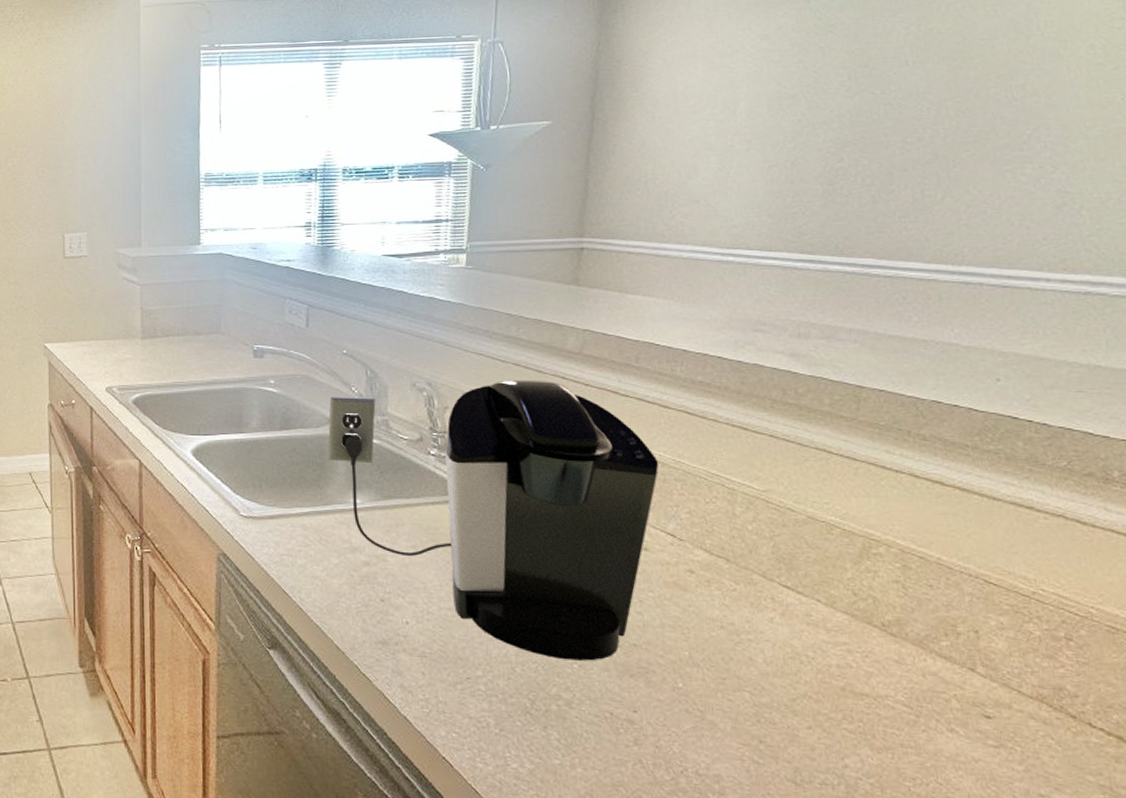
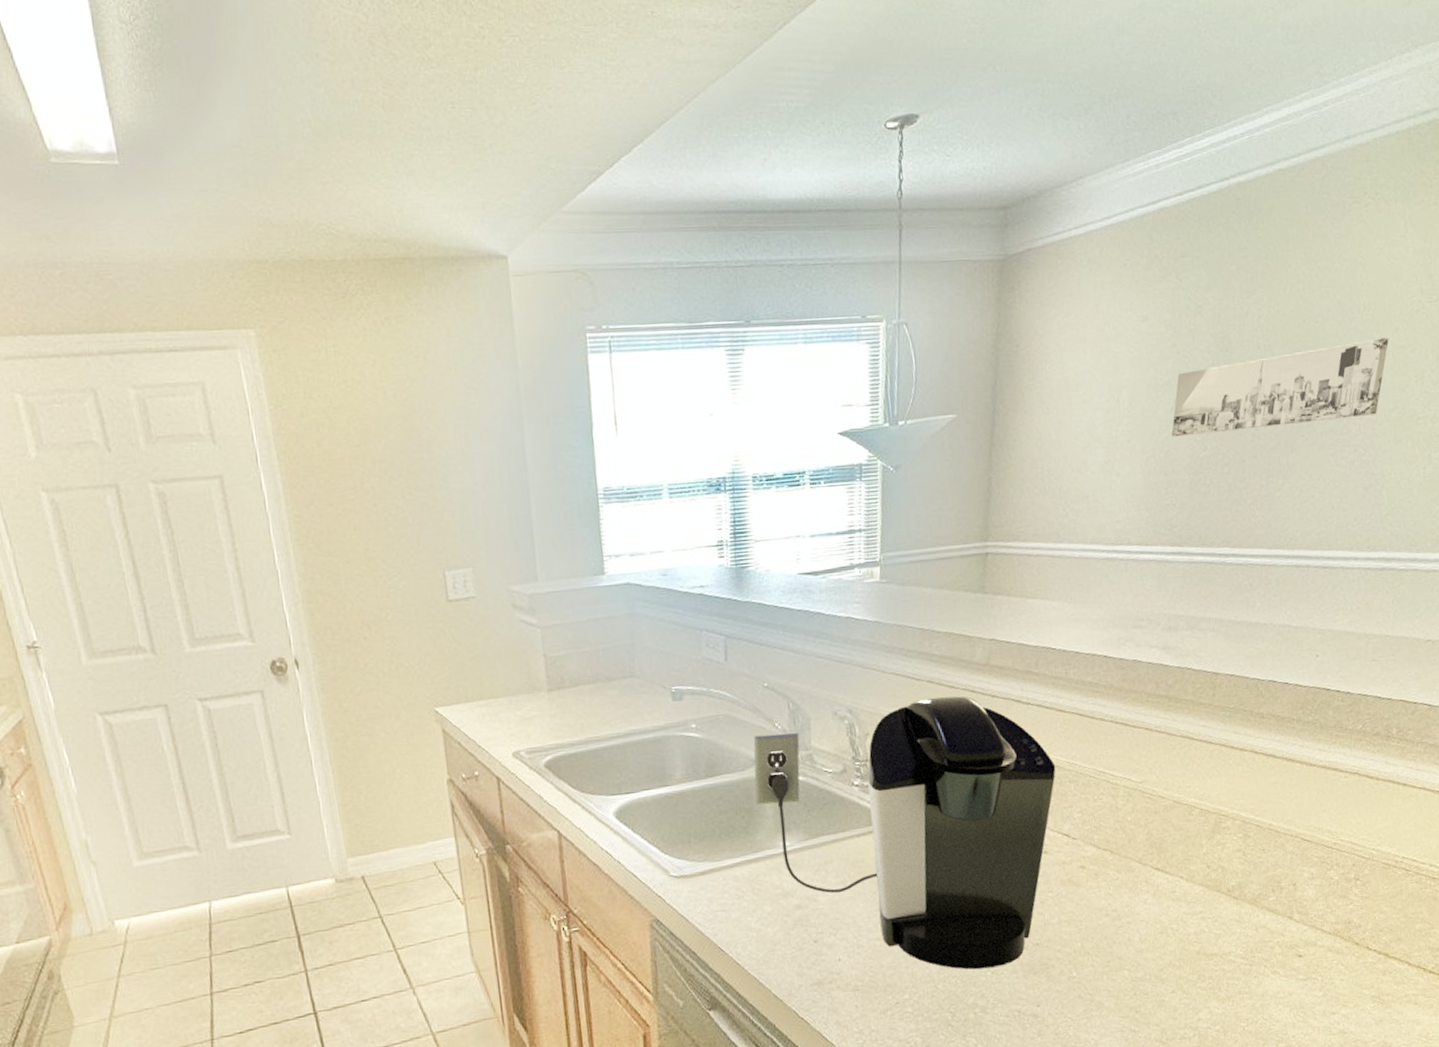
wall art: none [799,55,1082,148] -> present [1171,338,1389,438]

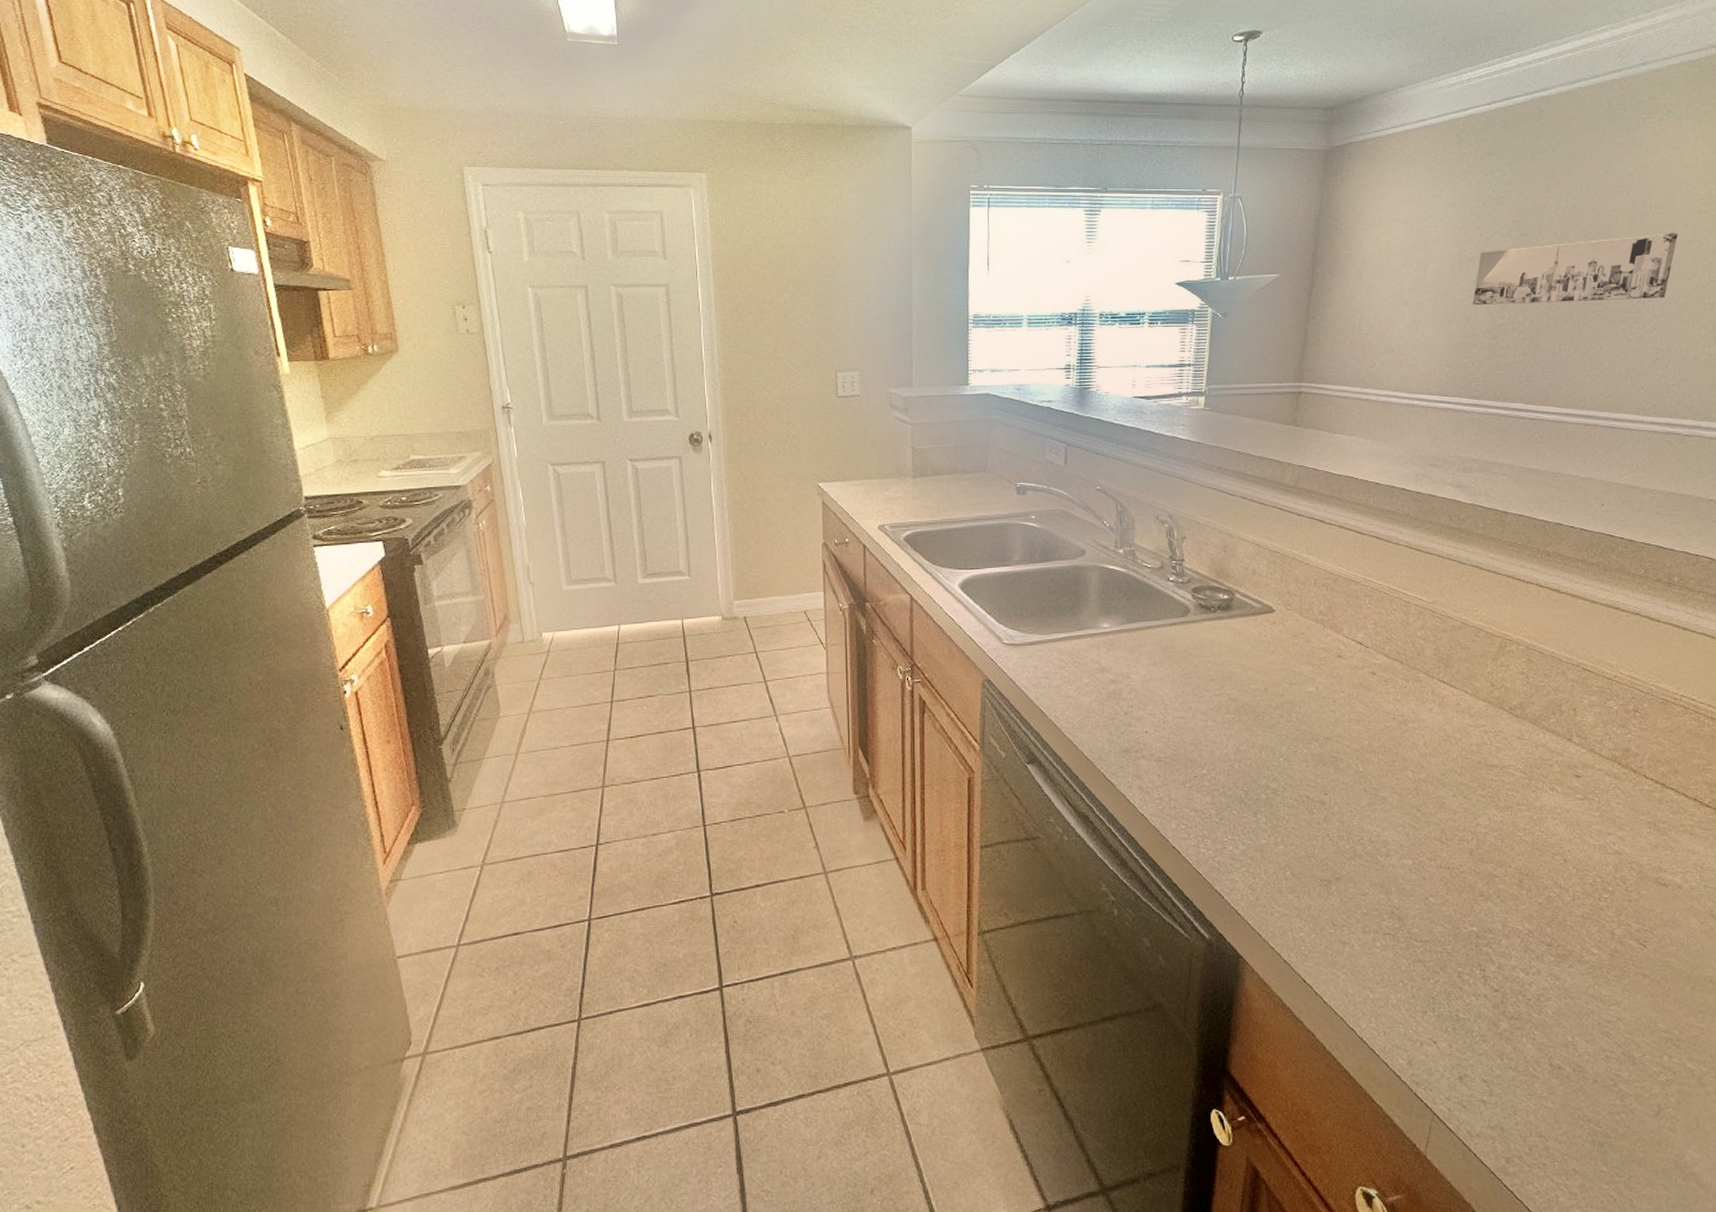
coffee maker: present [753,695,1056,970] -> none [1082,511,1353,755]

